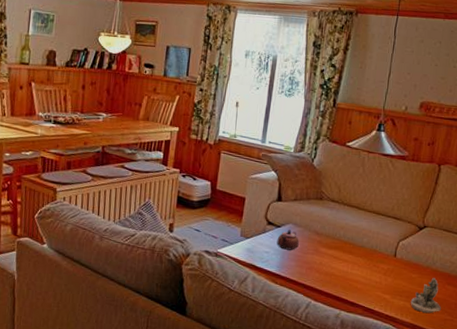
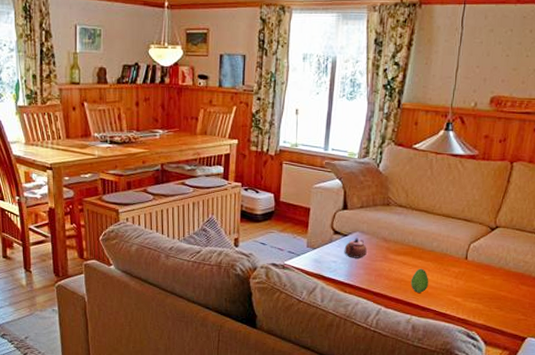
fruit: none [340,263,359,288] -> present [410,268,429,293]
succulent planter: present [410,277,442,314] -> none [482,278,515,314]

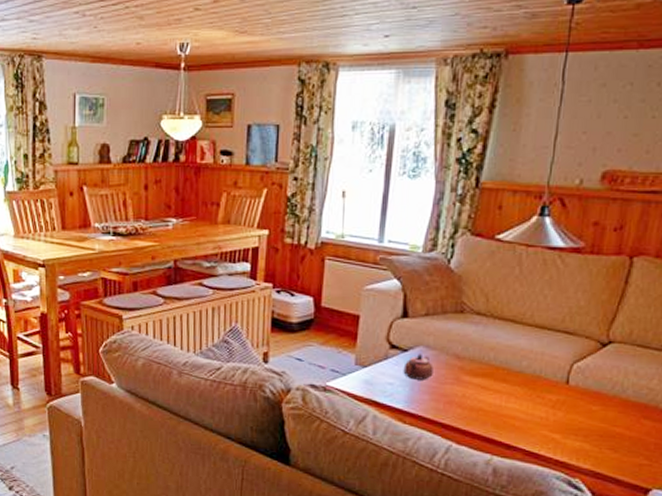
fruit: present [410,268,429,293] -> none [491,394,516,426]

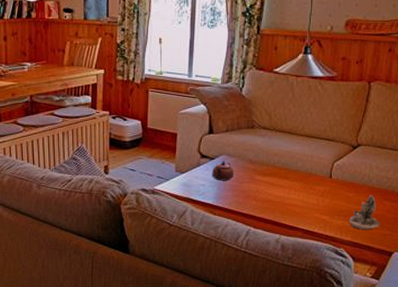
succulent planter: none [589,409,636,458] -> present [349,194,381,230]

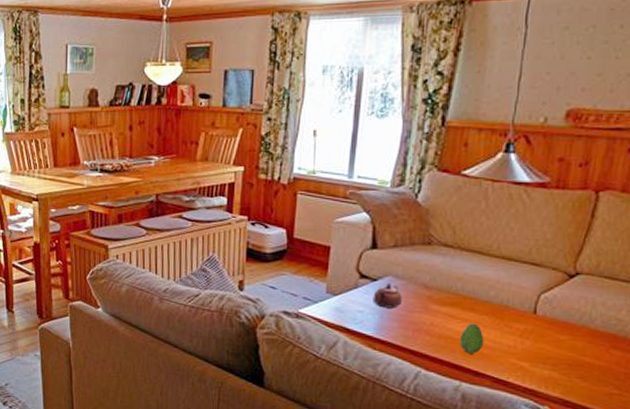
fruit: none [278,188,296,212] -> present [459,323,484,354]
succulent planter: present [349,194,381,230] -> none [558,339,605,386]

